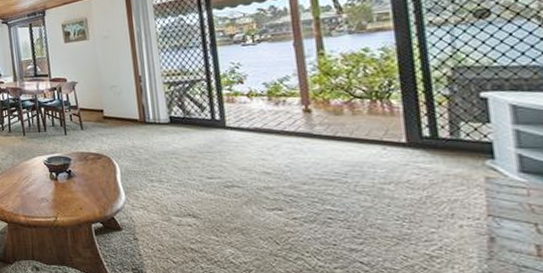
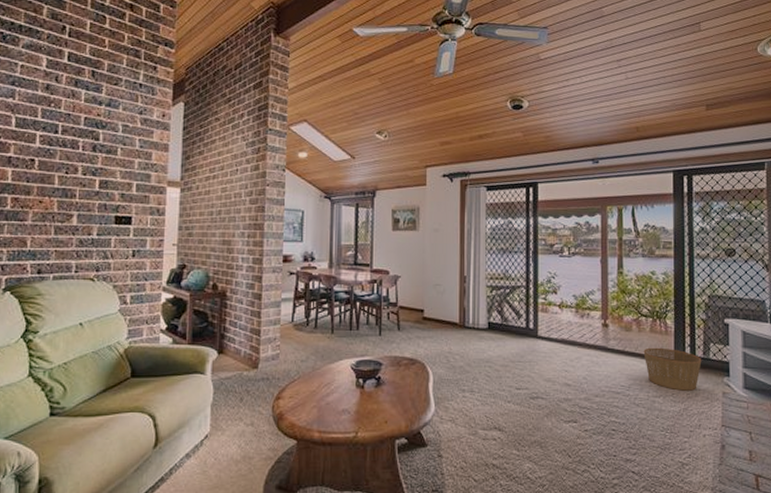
basket: none [361,130,449,177] -> present [643,347,702,391]

